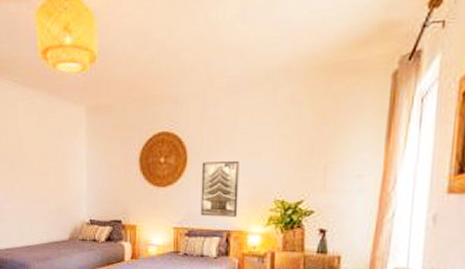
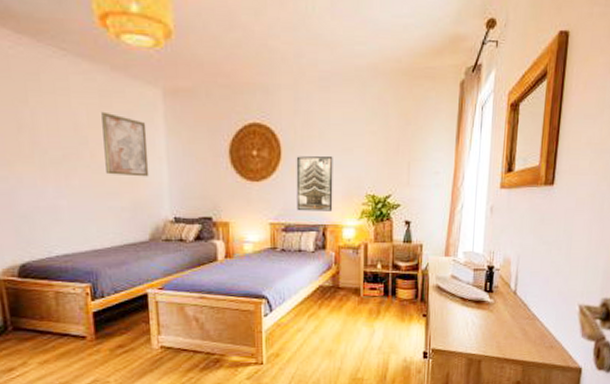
wall art: none [39,129,72,184] -> present [101,111,149,177]

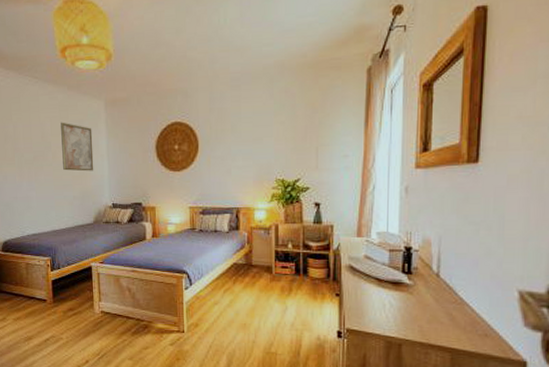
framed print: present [296,155,333,211] -> none [211,145,245,196]

